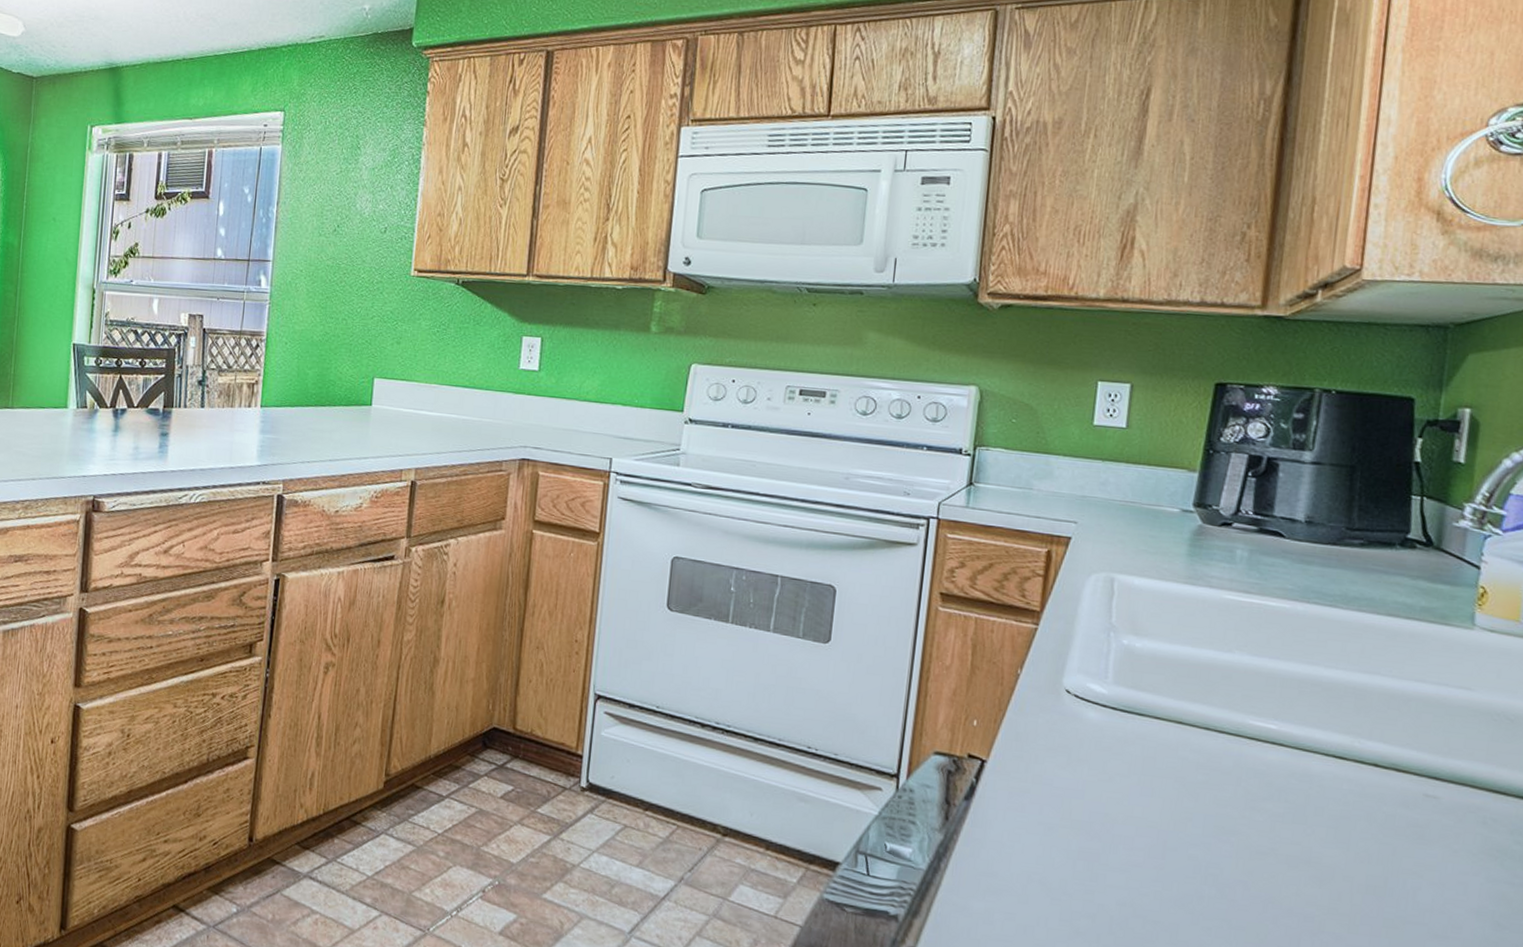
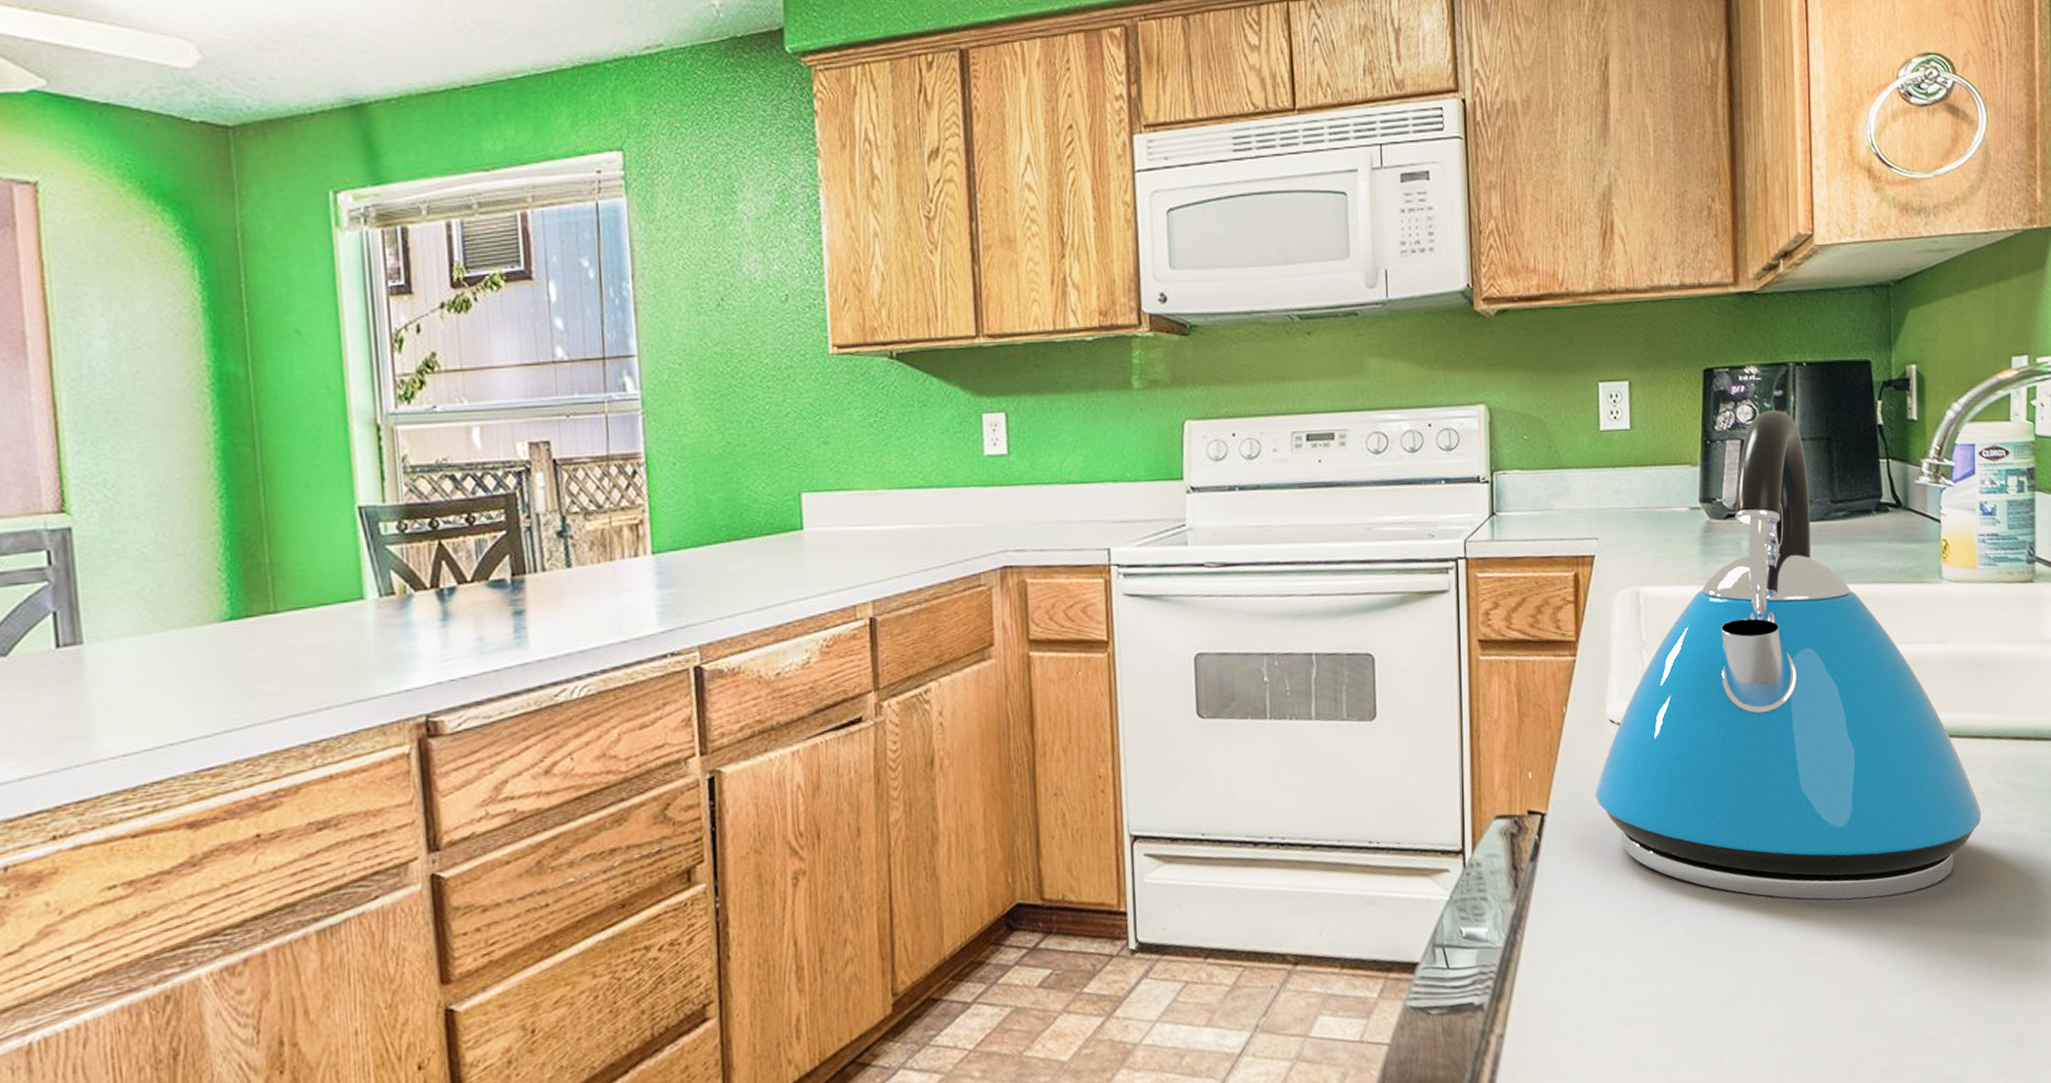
kettle: none [1040,430,1493,930] -> present [1595,409,1982,901]

